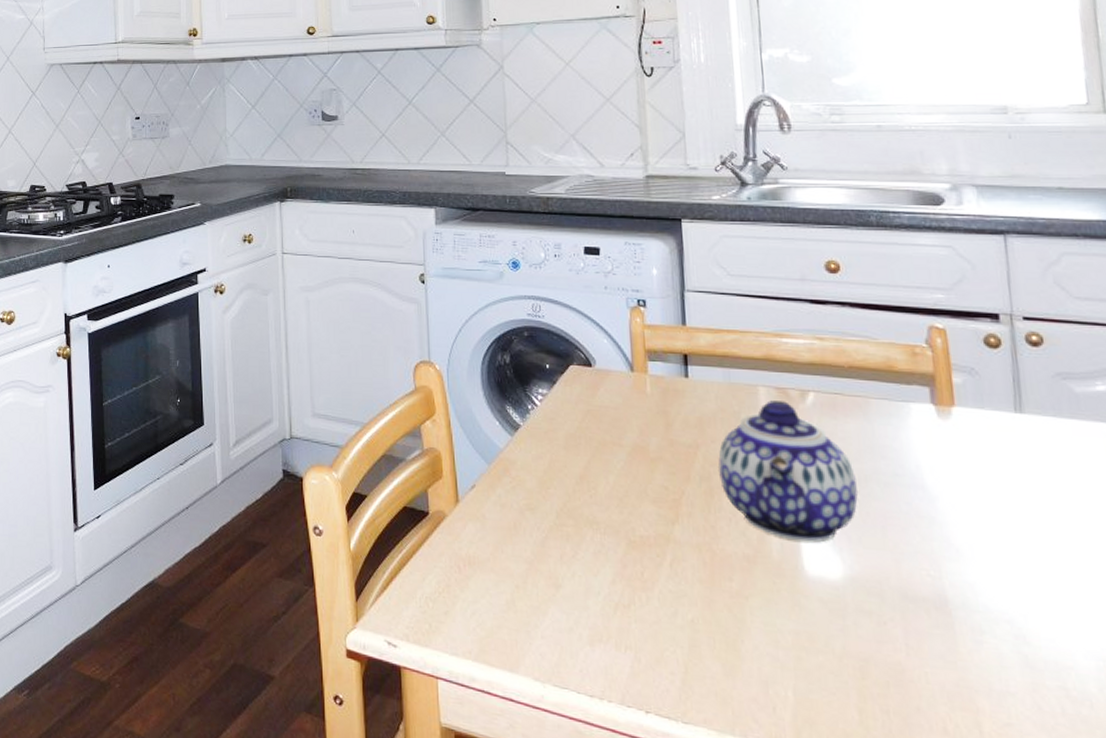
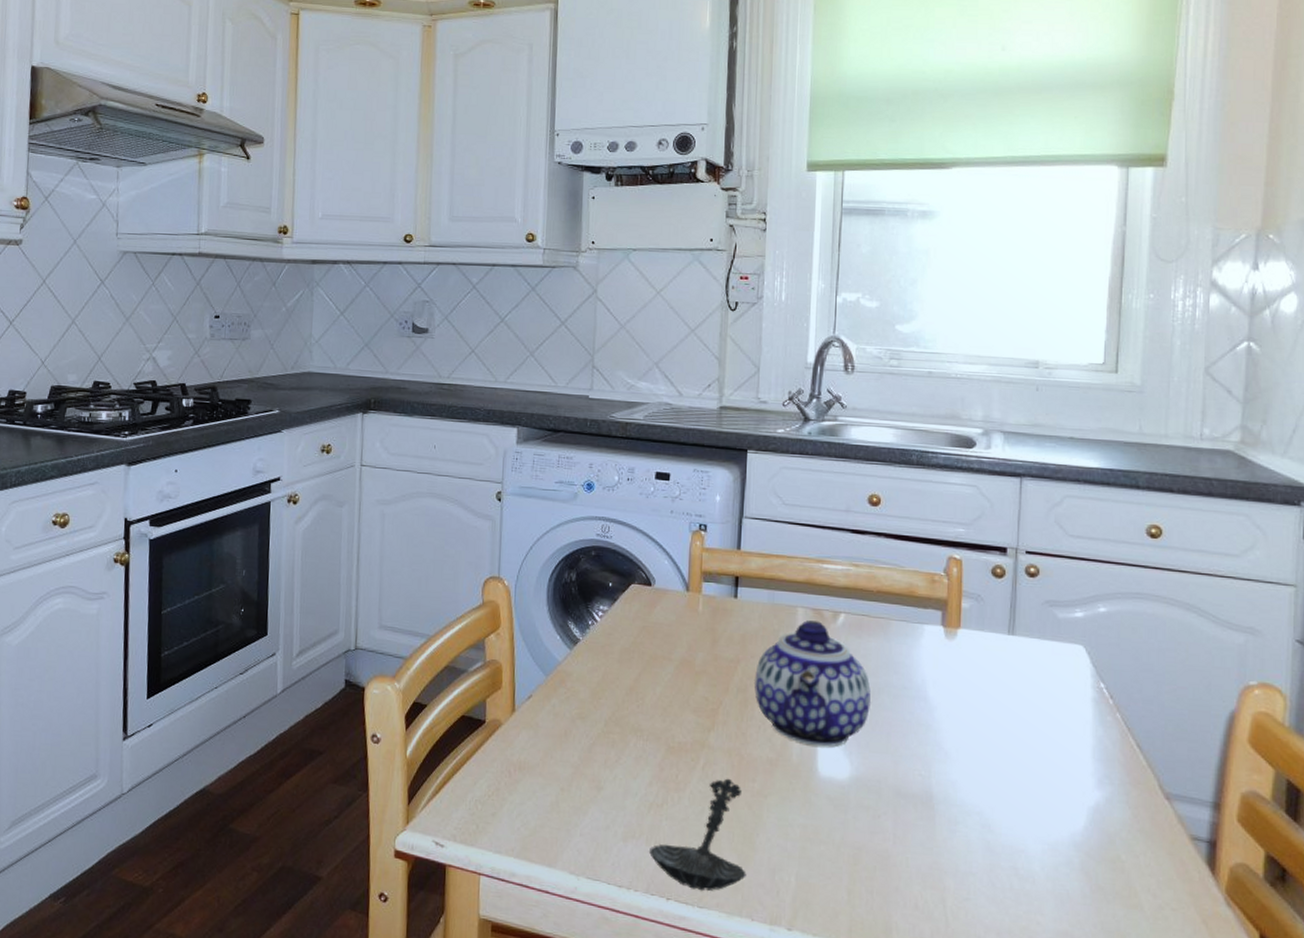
spoon: none [620,576,735,705] -> present [649,778,746,891]

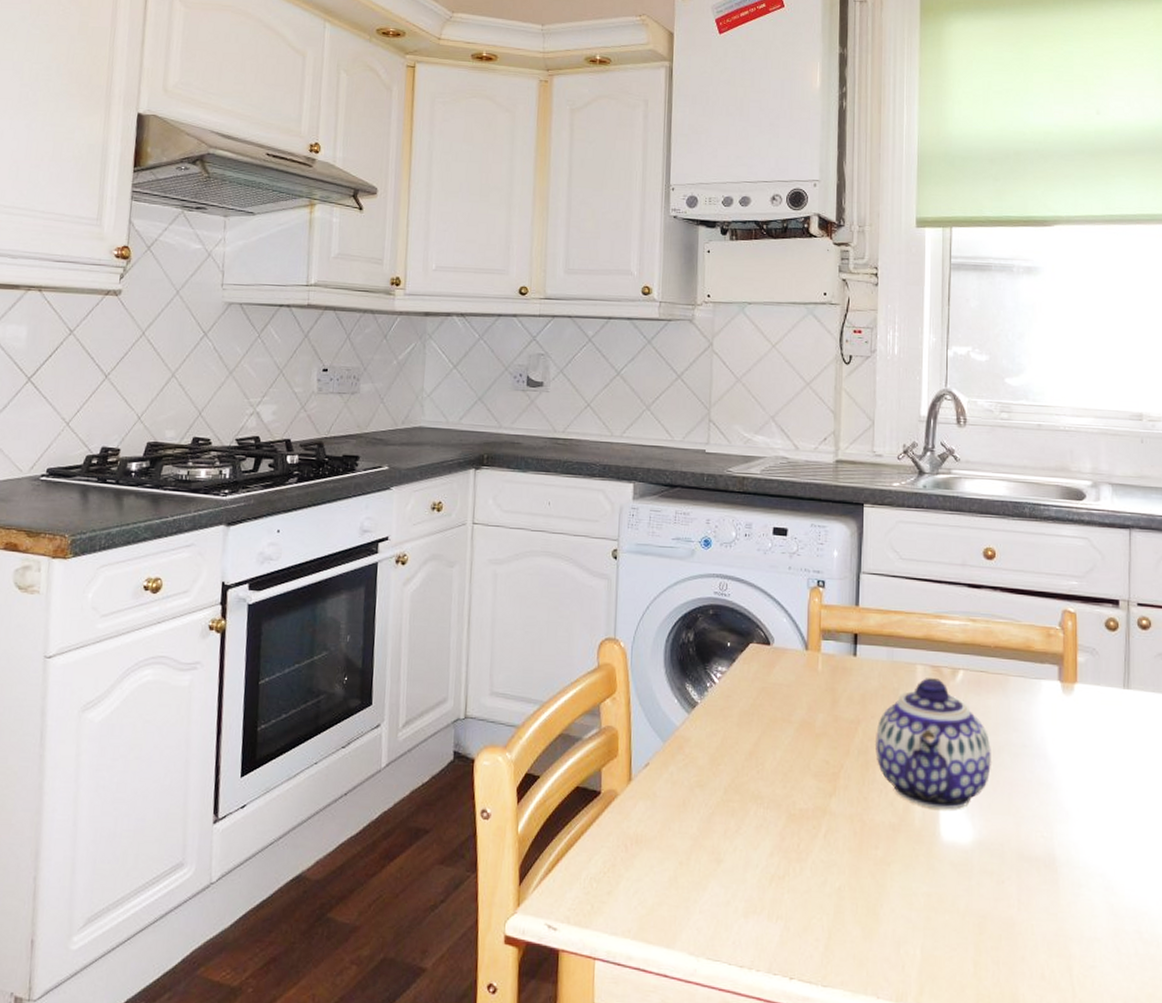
spoon: present [649,778,746,891] -> none [771,846,871,969]

